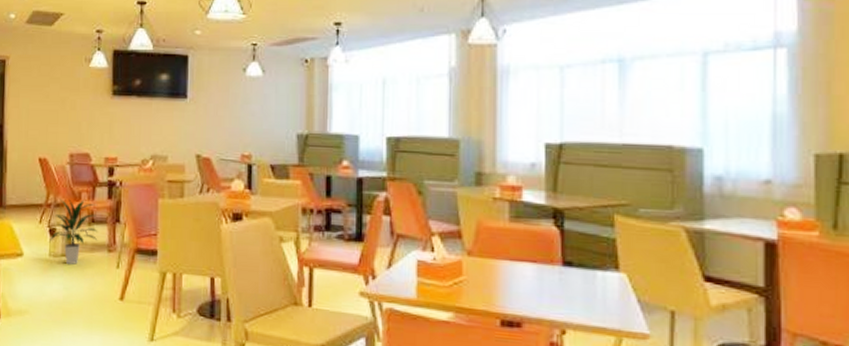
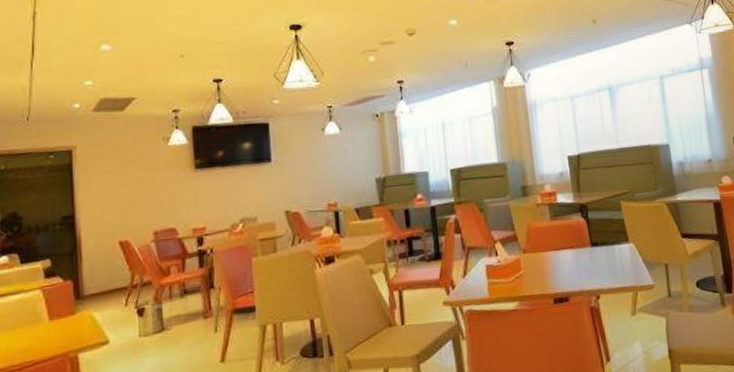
indoor plant: present [48,198,98,265] -> none [137,273,192,340]

